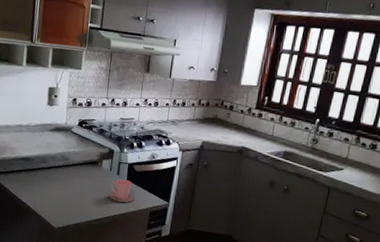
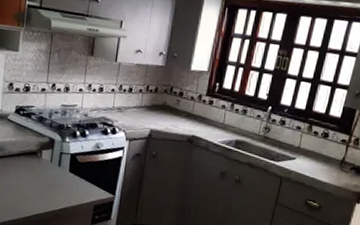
cup: present [108,179,135,203] -> none [49,171,78,197]

